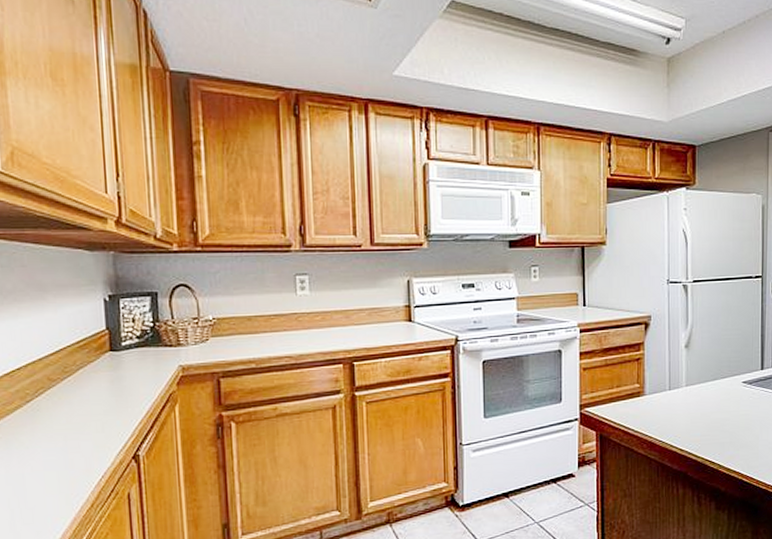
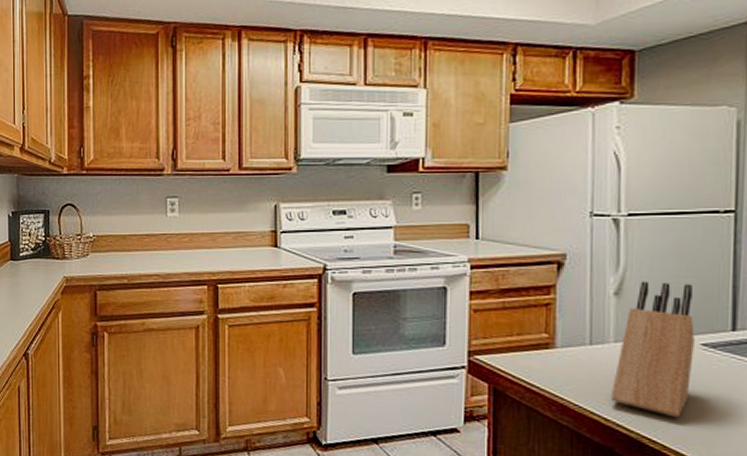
knife block: none [684,335,738,442] -> present [610,281,695,418]

